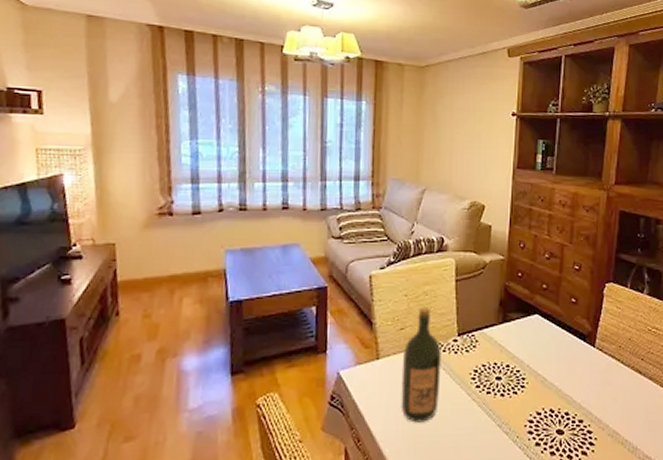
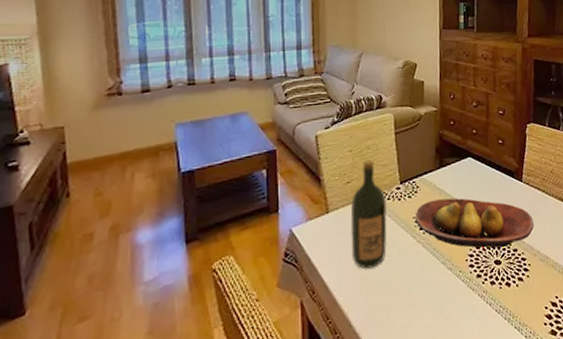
fruit bowl: none [472,357,605,416] -> present [415,198,535,248]

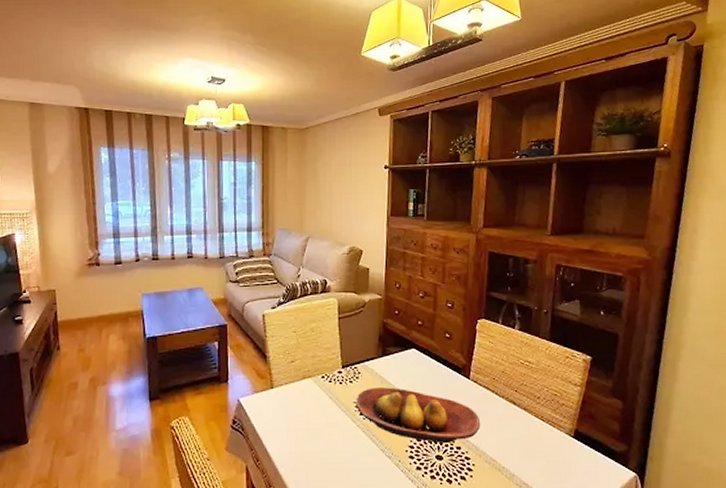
wine bottle: present [350,160,387,269] -> none [293,342,328,446]

